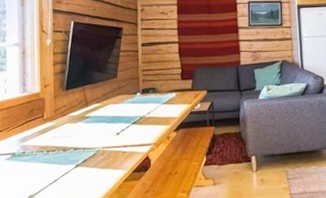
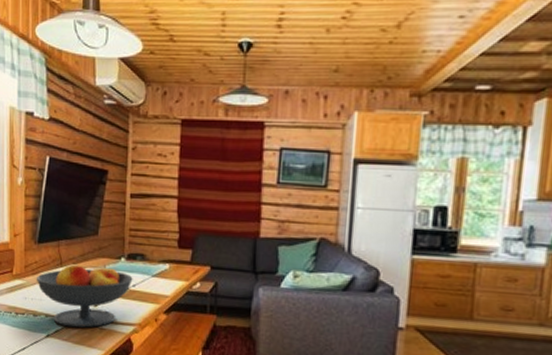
fruit bowl: none [65,100,147,156] -> present [36,264,133,328]

